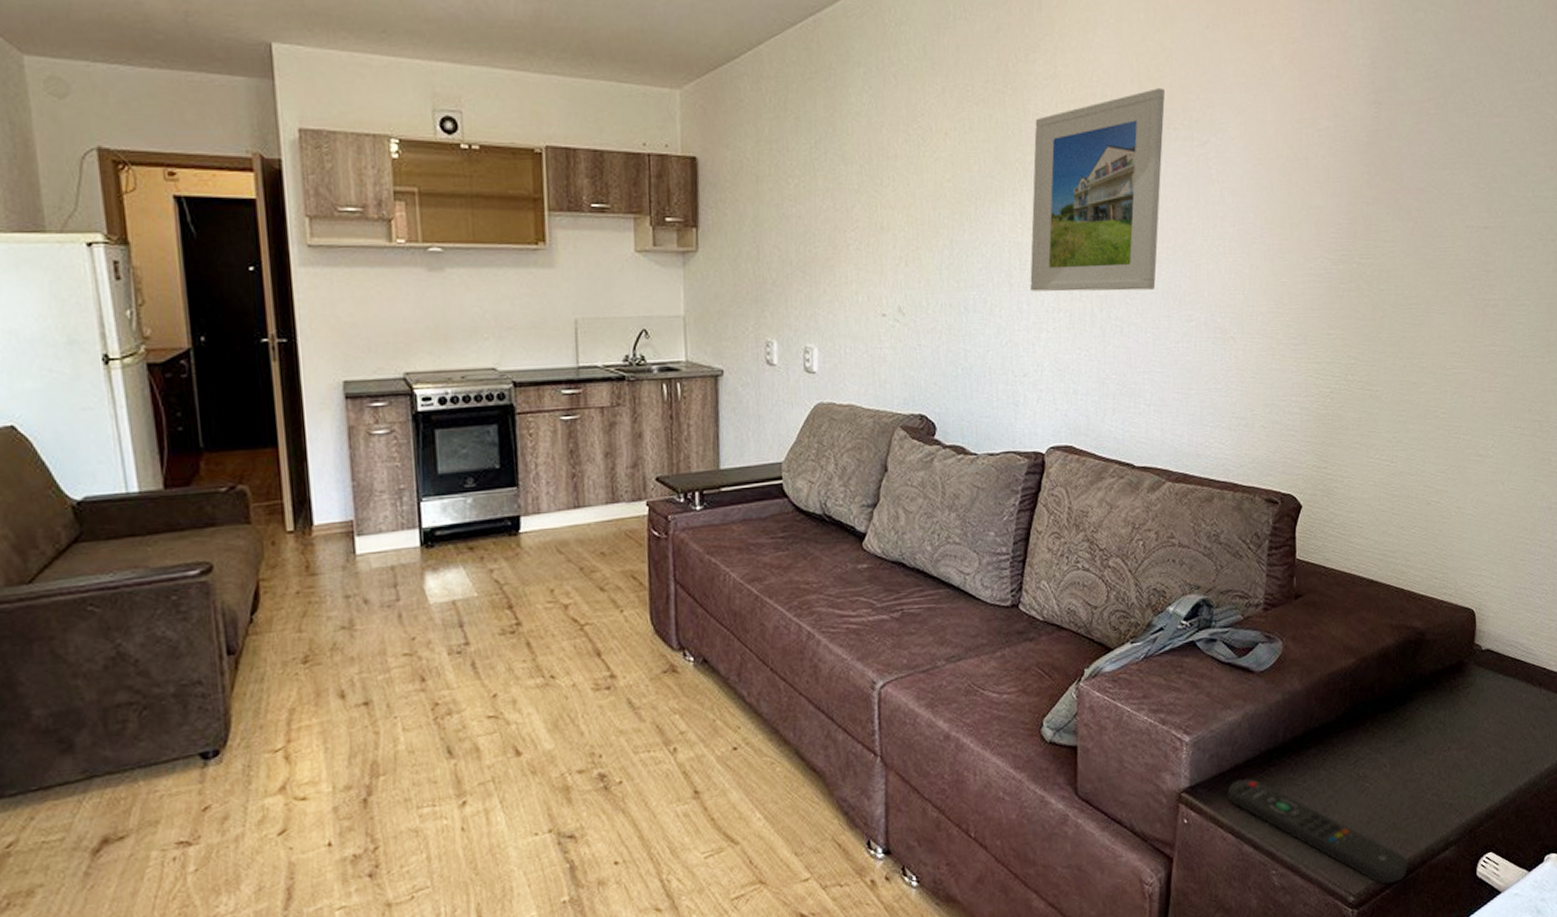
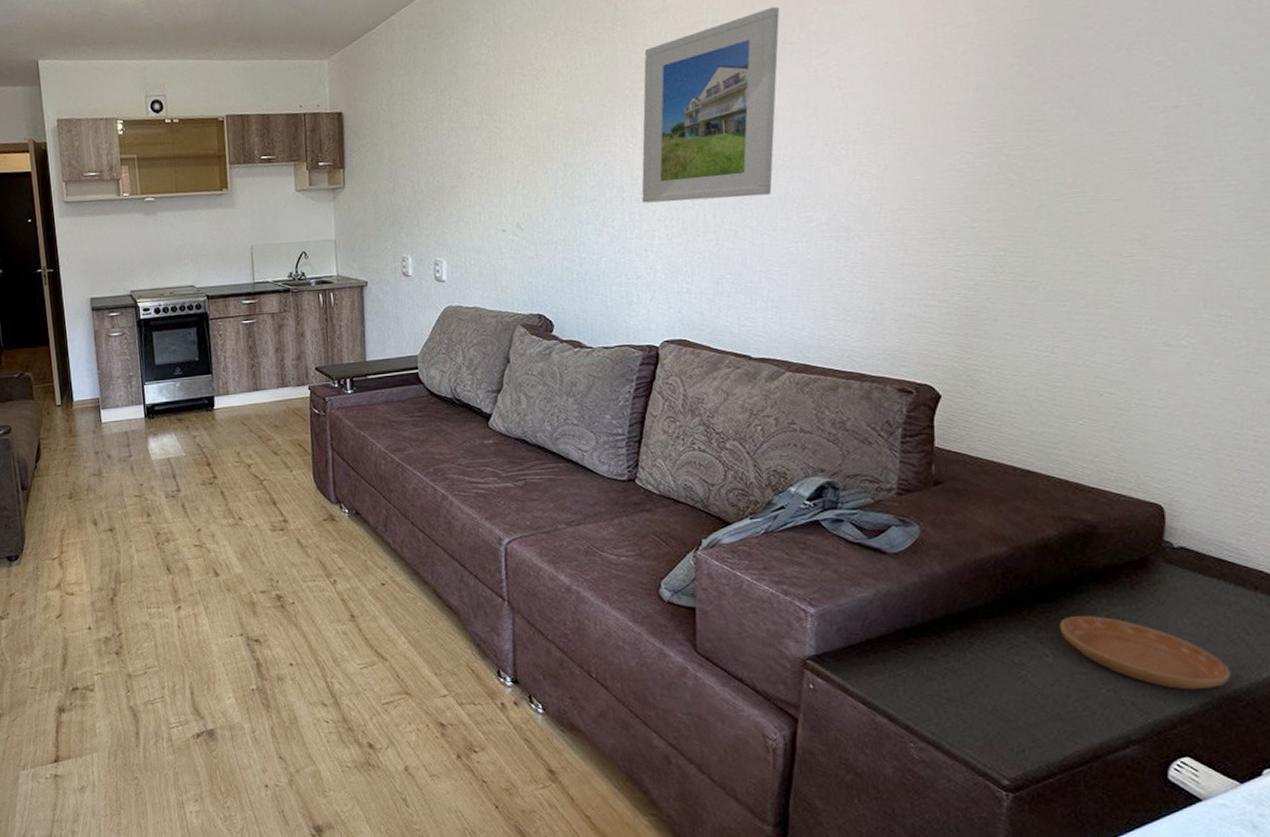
remote control: present [1227,778,1407,884] -> none [858,653,1076,772]
saucer: none [1395,722,1522,787] -> present [1059,615,1231,690]

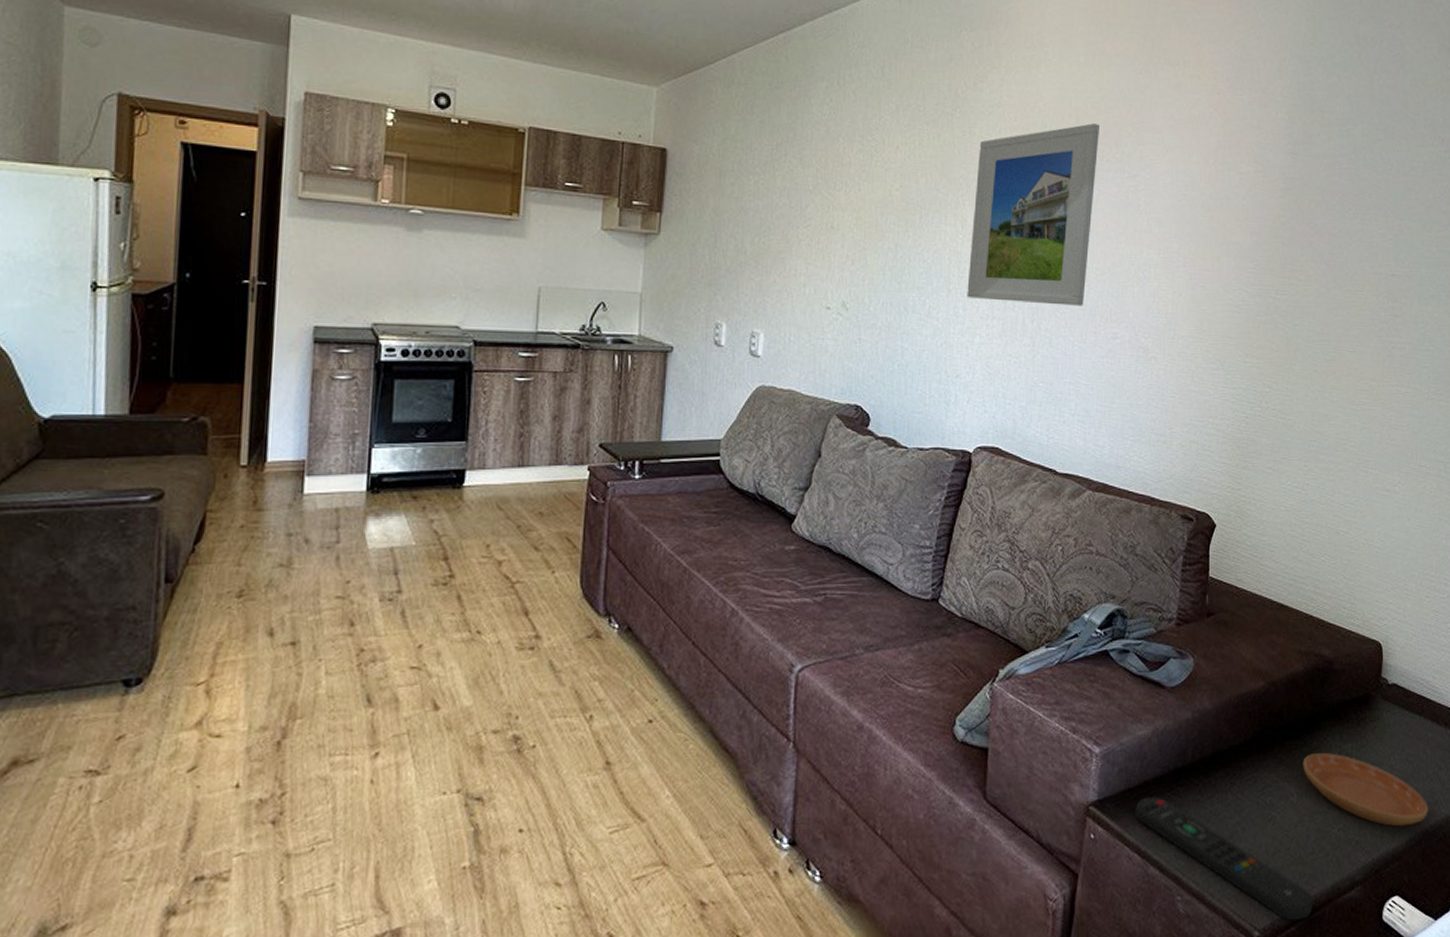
remote control: none [858,653,1076,772] -> present [1135,797,1313,920]

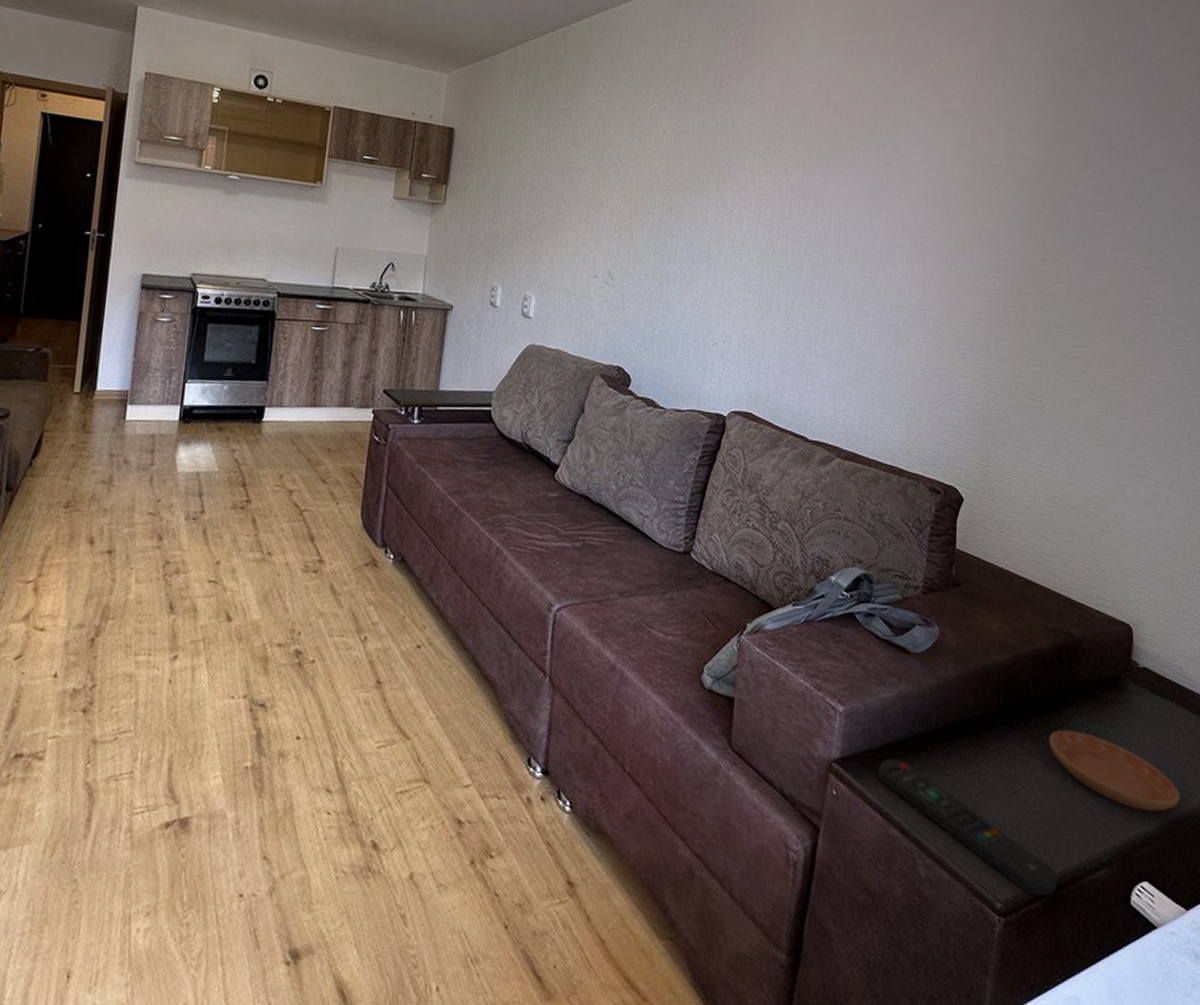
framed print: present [967,123,1099,306] -> none [725,115,856,284]

